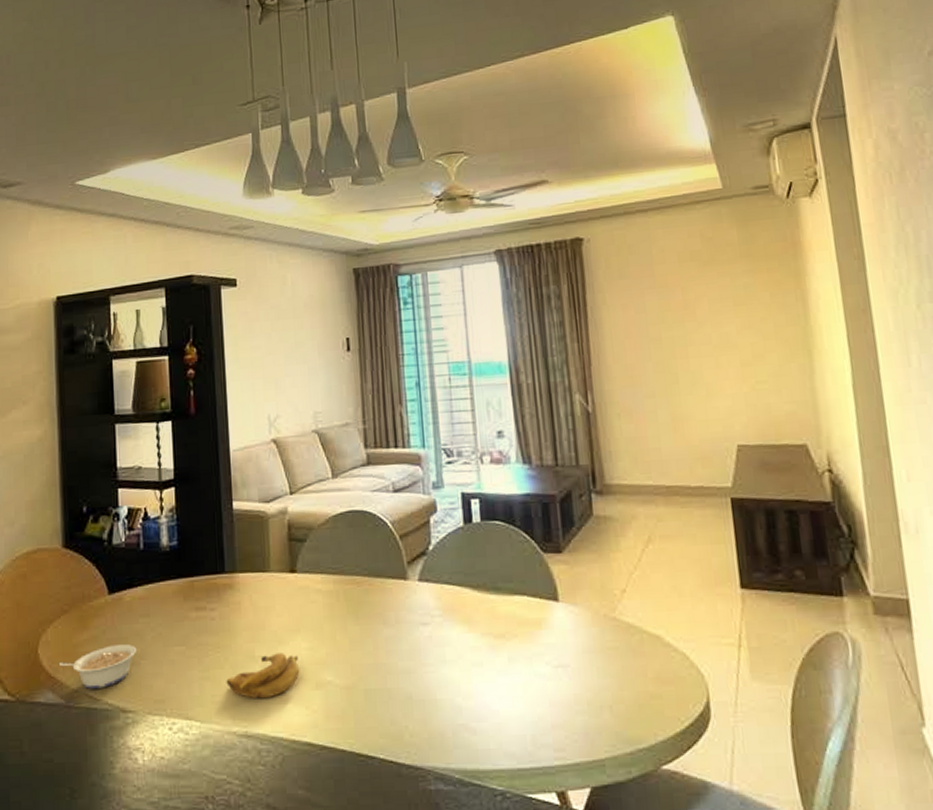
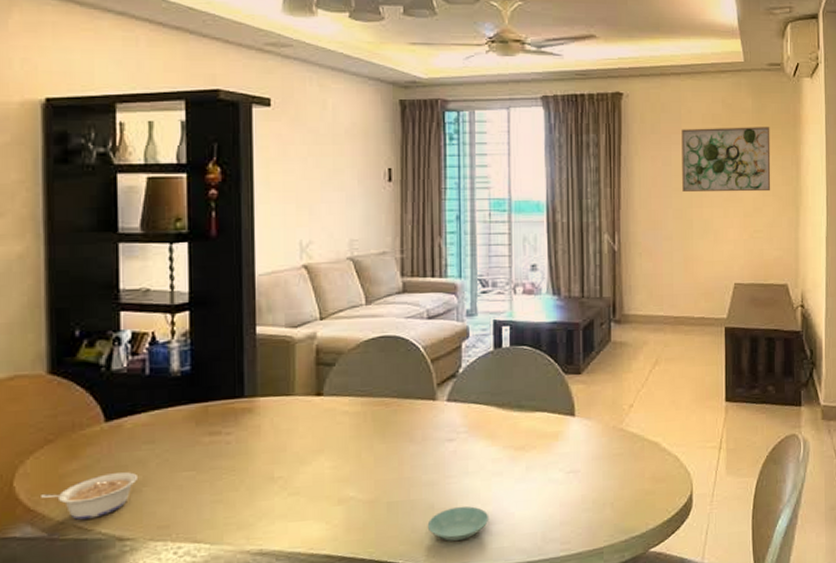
banana: present [226,653,300,699] -> none [241,473,322,518]
saucer: none [406,700,472,737] -> present [427,506,490,541]
wall art: none [654,259,773,342] -> present [681,127,771,193]

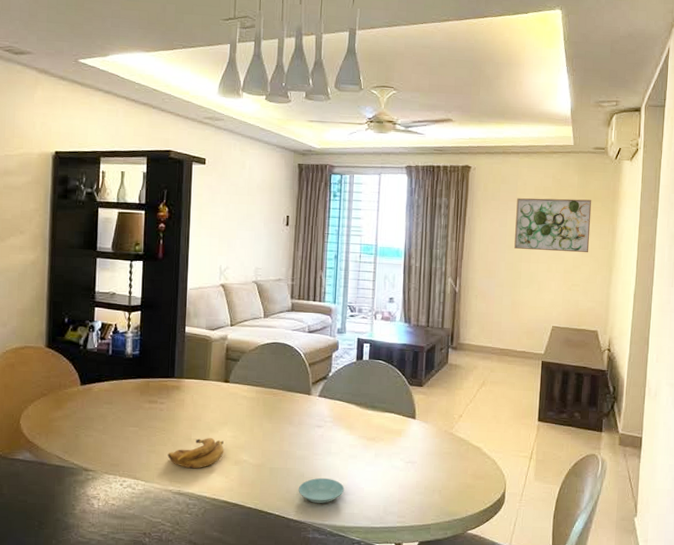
legume: present [41,472,137,520] -> none [37,422,99,453]
banana: none [241,473,322,518] -> present [167,438,224,469]

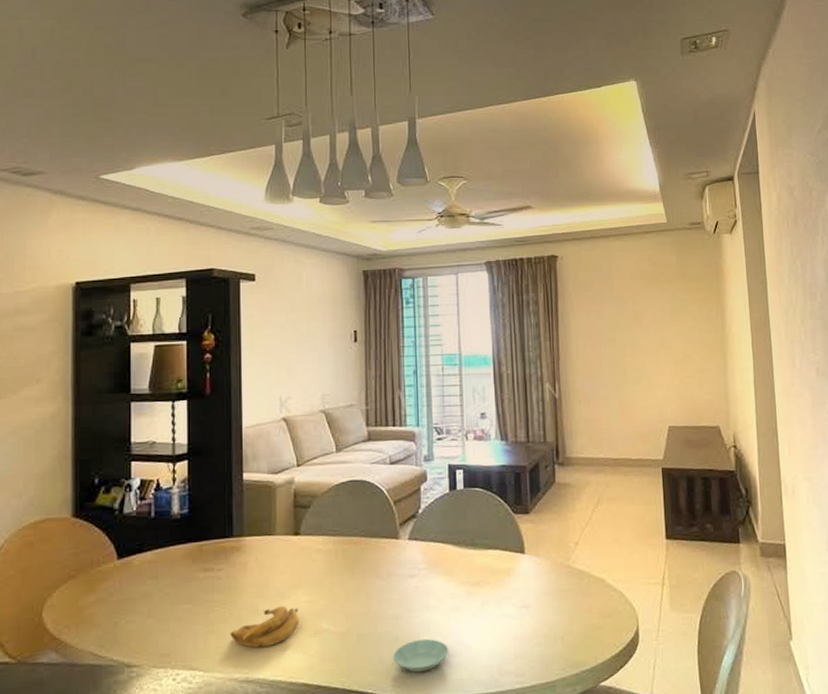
wall art: present [514,198,592,253] -> none [612,280,699,343]

